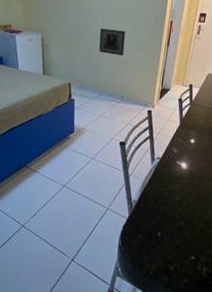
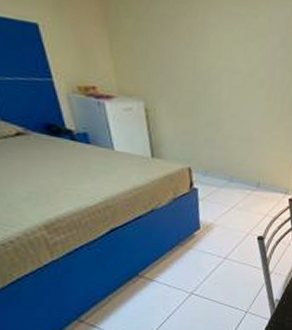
wall art: present [99,28,126,56] -> none [225,97,260,133]

